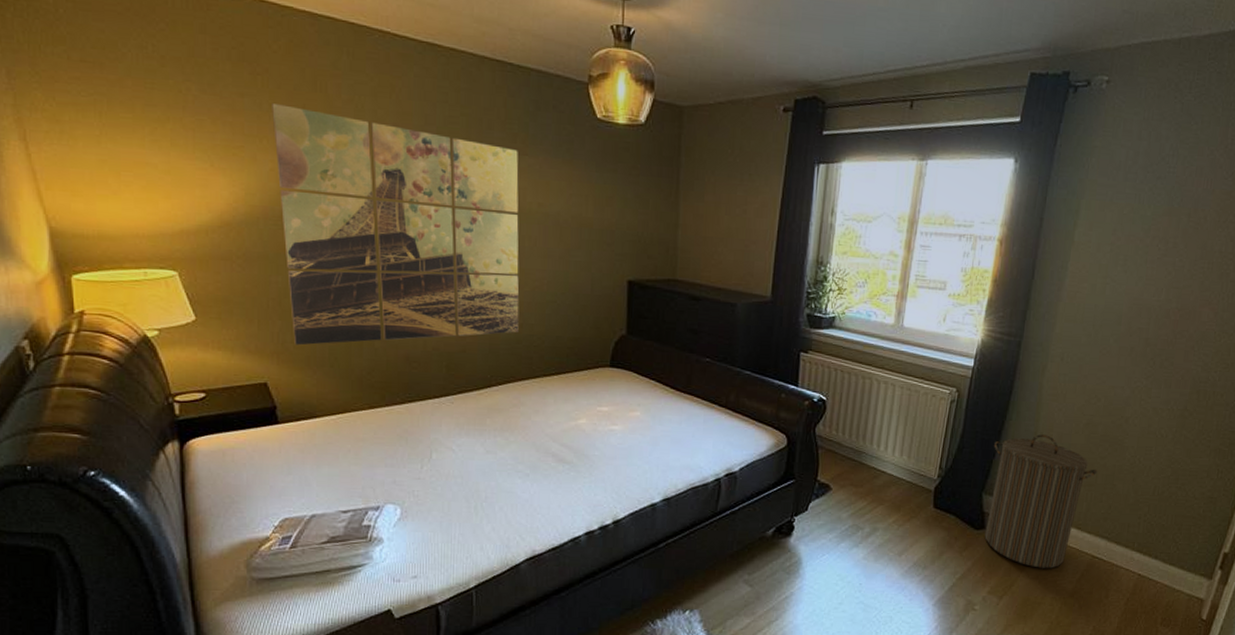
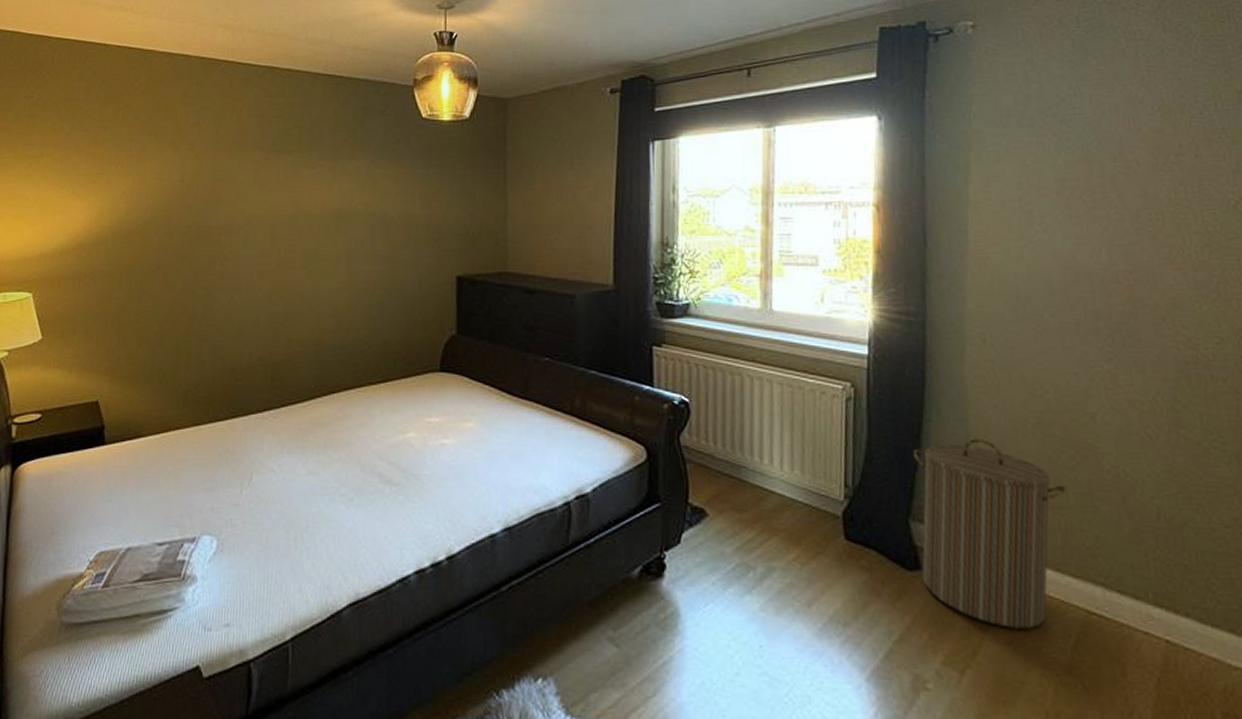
wall art: present [272,104,519,346] -> none [127,133,347,361]

